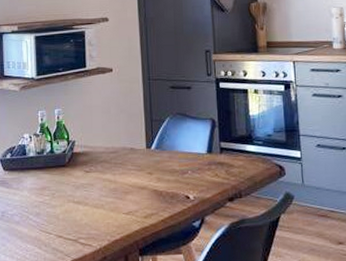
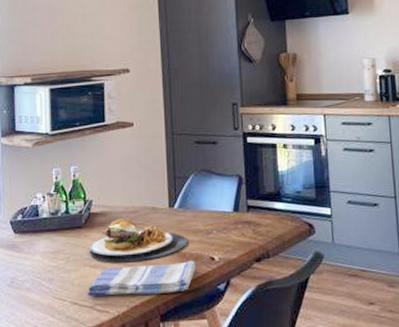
dish towel: none [71,199,172,231] -> present [87,261,196,297]
plate: none [73,159,164,199] -> present [90,219,187,262]

